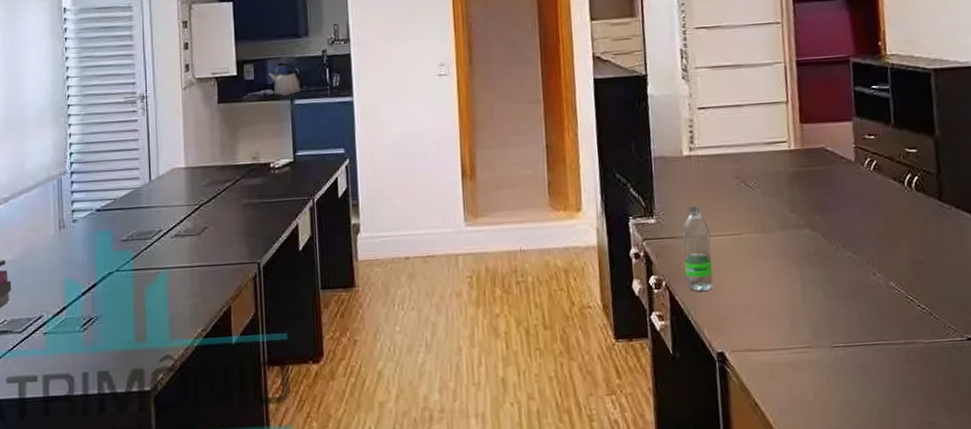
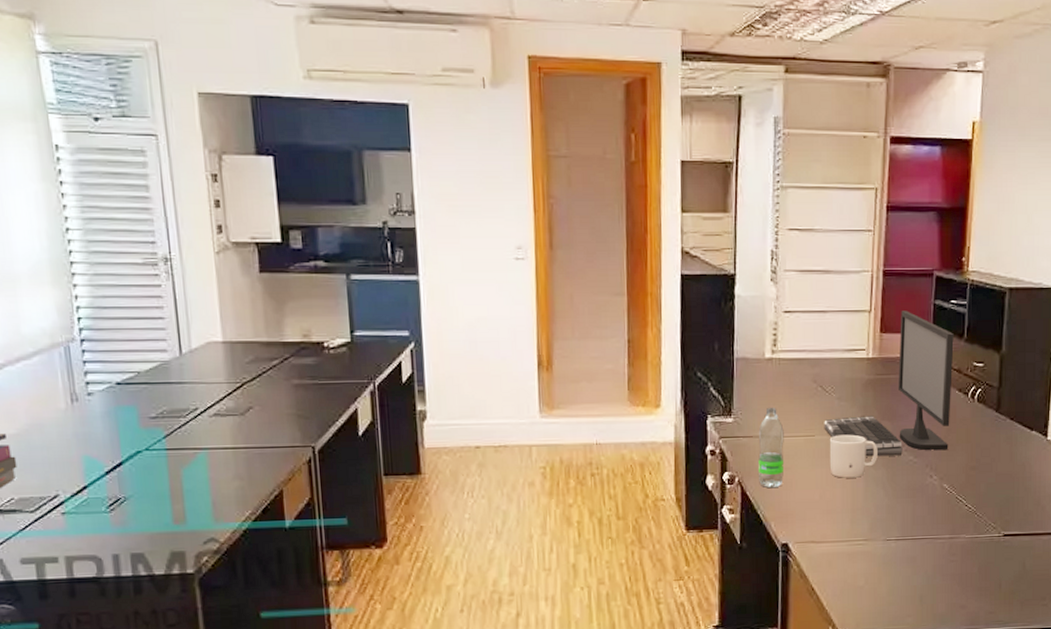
kettle: present [268,62,305,96] -> none [318,231,363,269]
computer keyboard: none [750,210,840,255] -> present [824,416,903,457]
mug: none [758,231,813,279] -> present [829,434,878,478]
computer monitor: none [819,99,890,245] -> present [898,311,954,450]

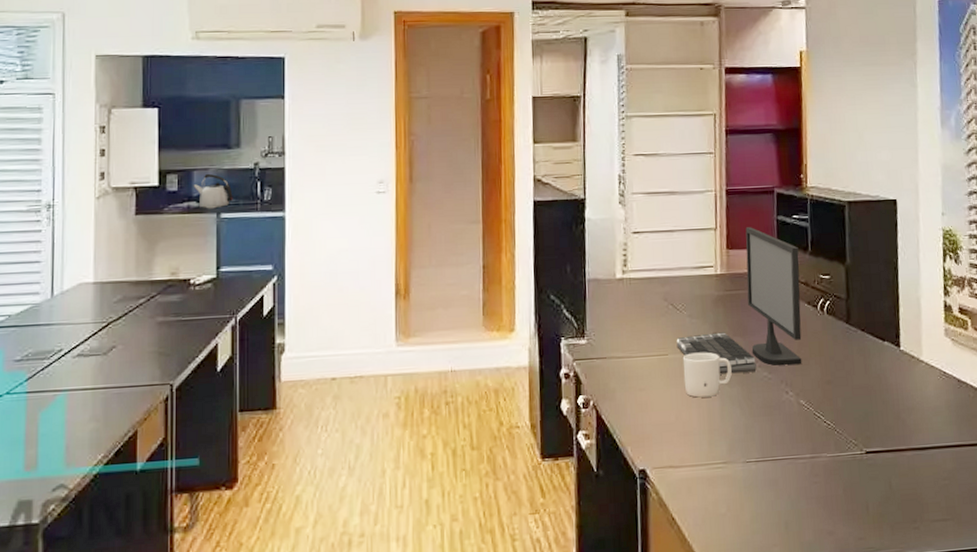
kettle: none [318,231,363,269] -> present [193,173,233,209]
bottle: present [757,407,785,489] -> none [611,327,639,411]

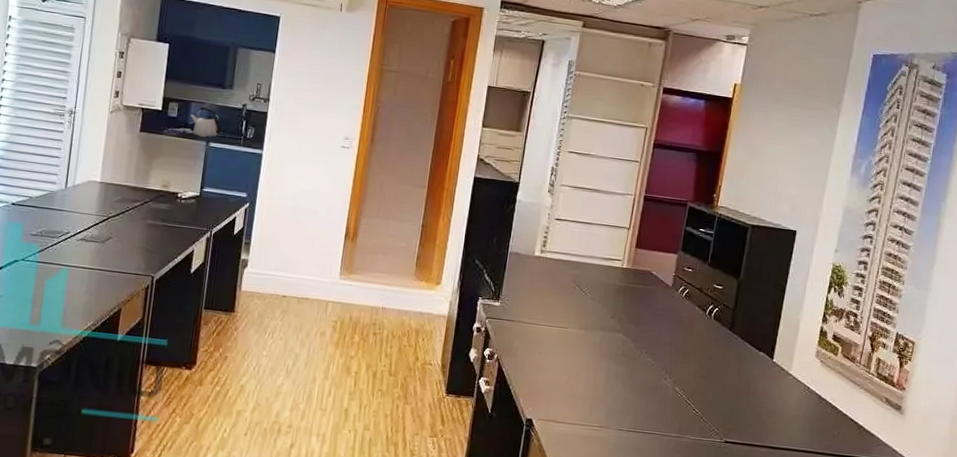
computer keyboard: present [676,332,757,375] -> none [577,315,644,357]
mug: present [682,352,732,398] -> none [577,330,621,370]
computer monitor: present [745,227,802,365] -> none [641,232,699,357]

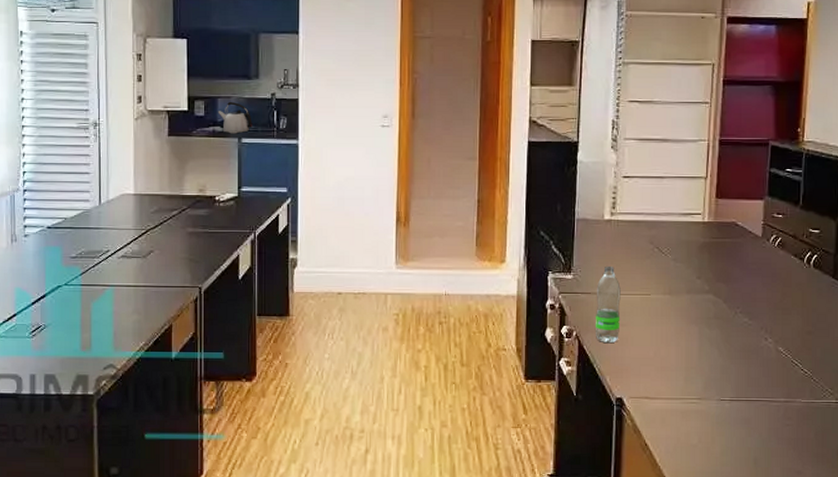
bottle: none [514,297,542,369] -> present [595,265,621,344]

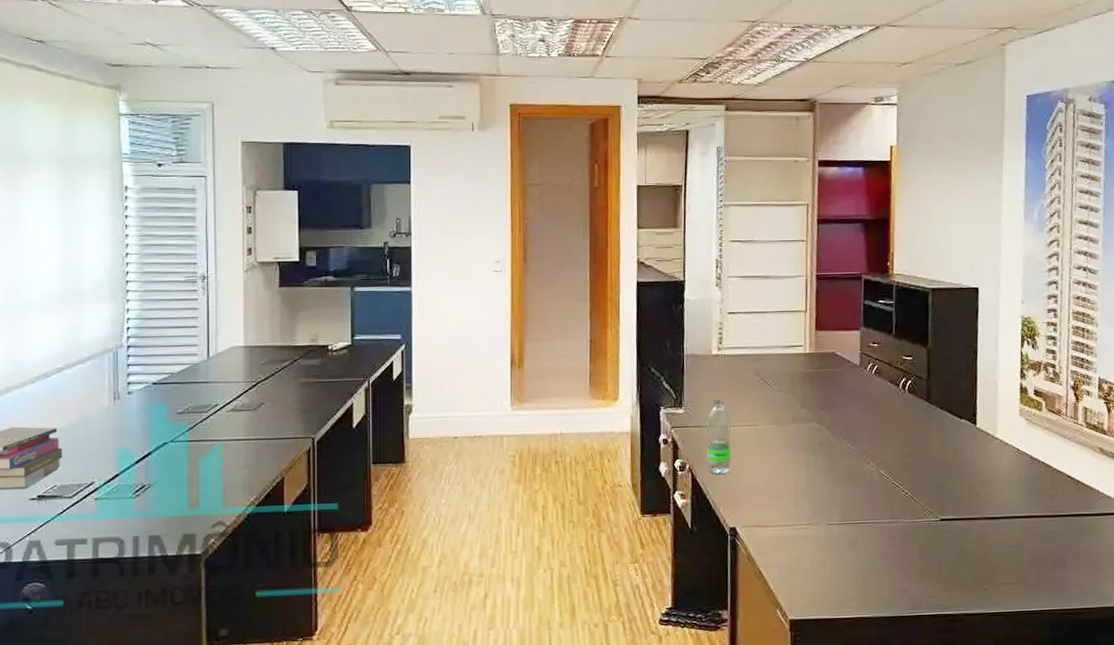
kettle: present [217,101,252,134] -> none [329,251,365,283]

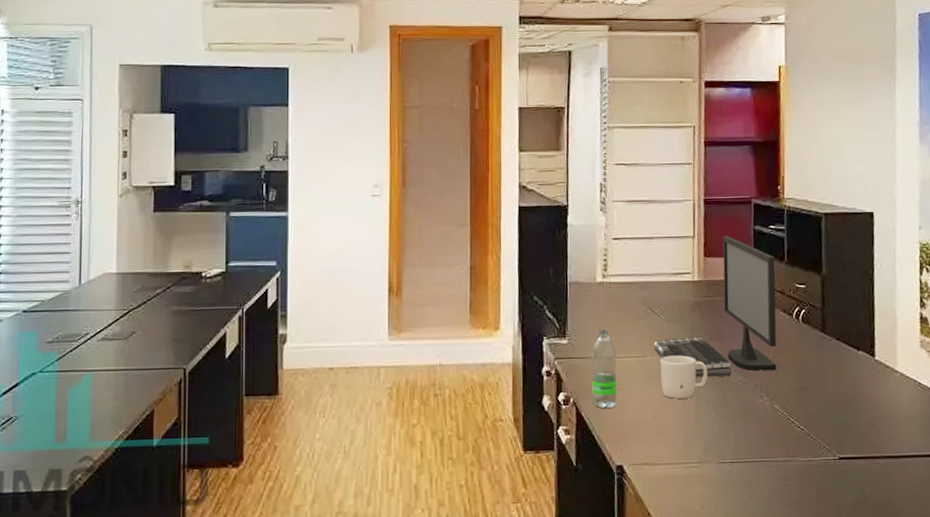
computer keyboard: none [766,406,841,445] -> present [654,337,732,377]
mug: none [772,423,817,465] -> present [660,355,708,399]
computer monitor: none [833,310,884,438] -> present [723,236,777,370]

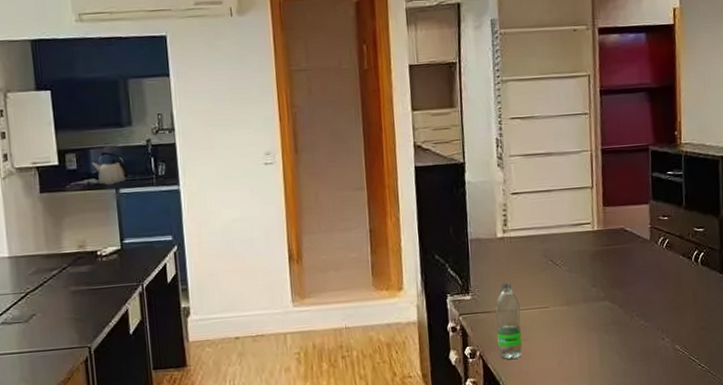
kettle: none [205,175,241,208] -> present [91,151,130,185]
computer keyboard: present [654,337,732,377] -> none [556,285,634,324]
mug: present [660,355,708,399] -> none [563,303,610,346]
computer monitor: present [723,236,777,370] -> none [621,184,677,314]

